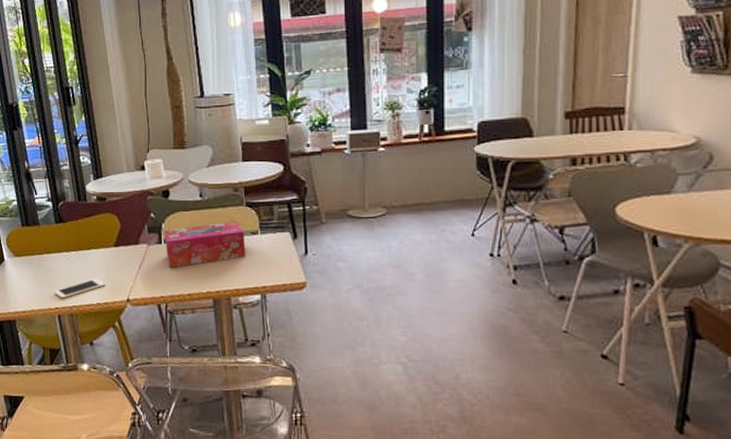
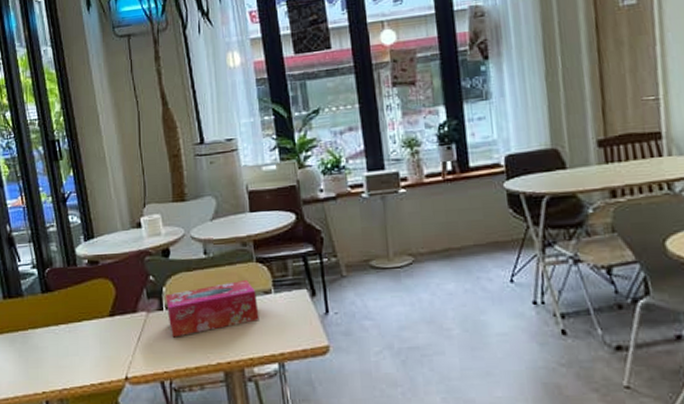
cell phone: present [54,278,105,299] -> none [41,355,100,381]

